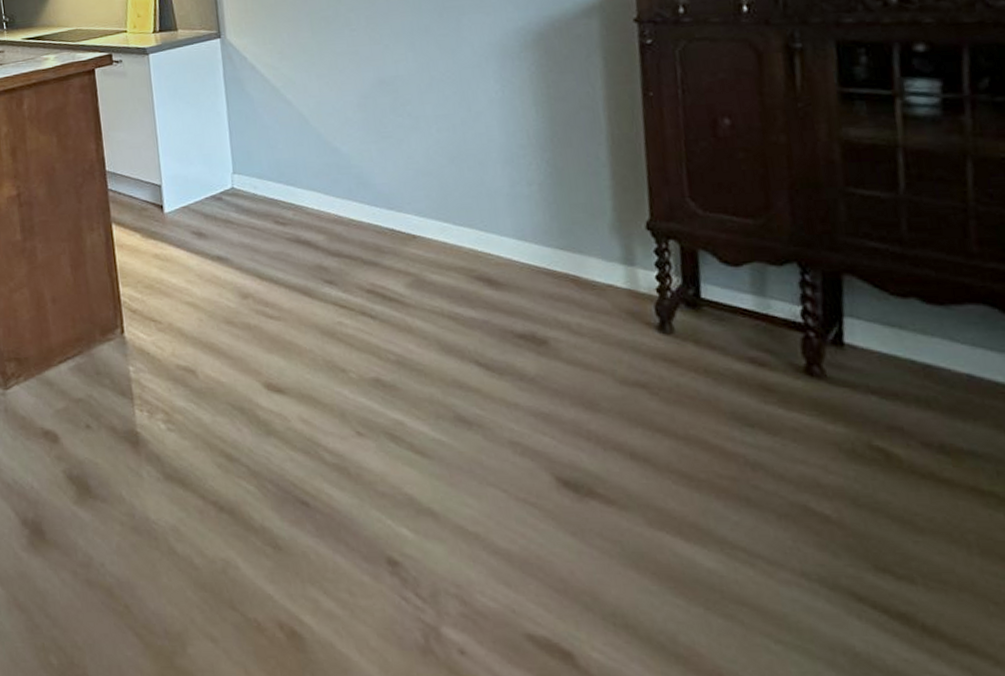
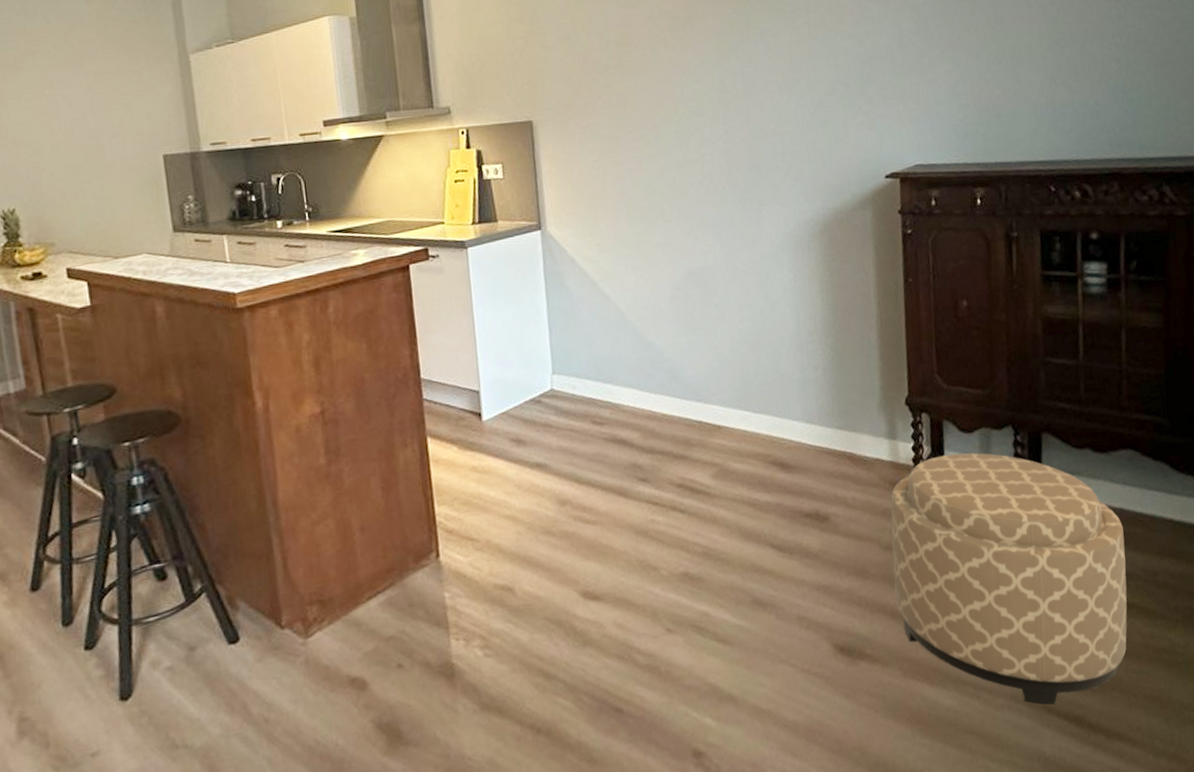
ottoman: none [628,287,983,593] -> present [891,452,1127,705]

